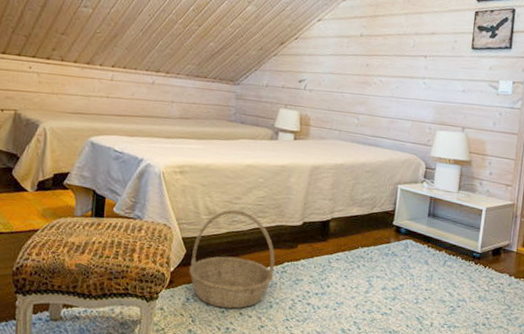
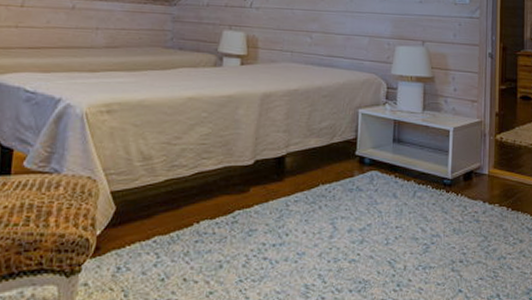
basket: present [189,209,275,309] -> none [120,152,224,275]

